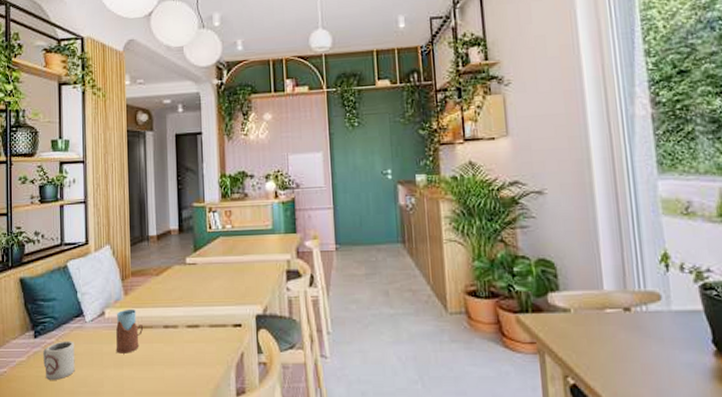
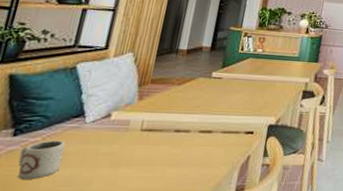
drinking glass: present [115,308,143,354] -> none [115,113,152,154]

